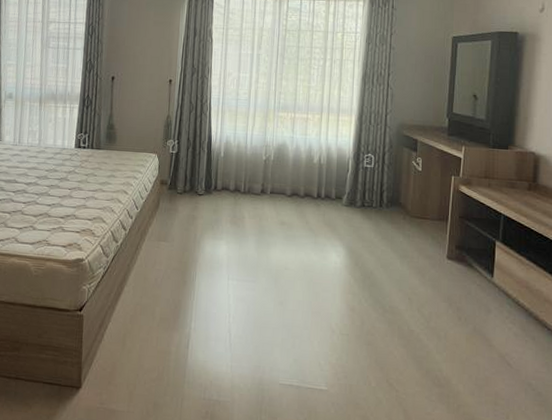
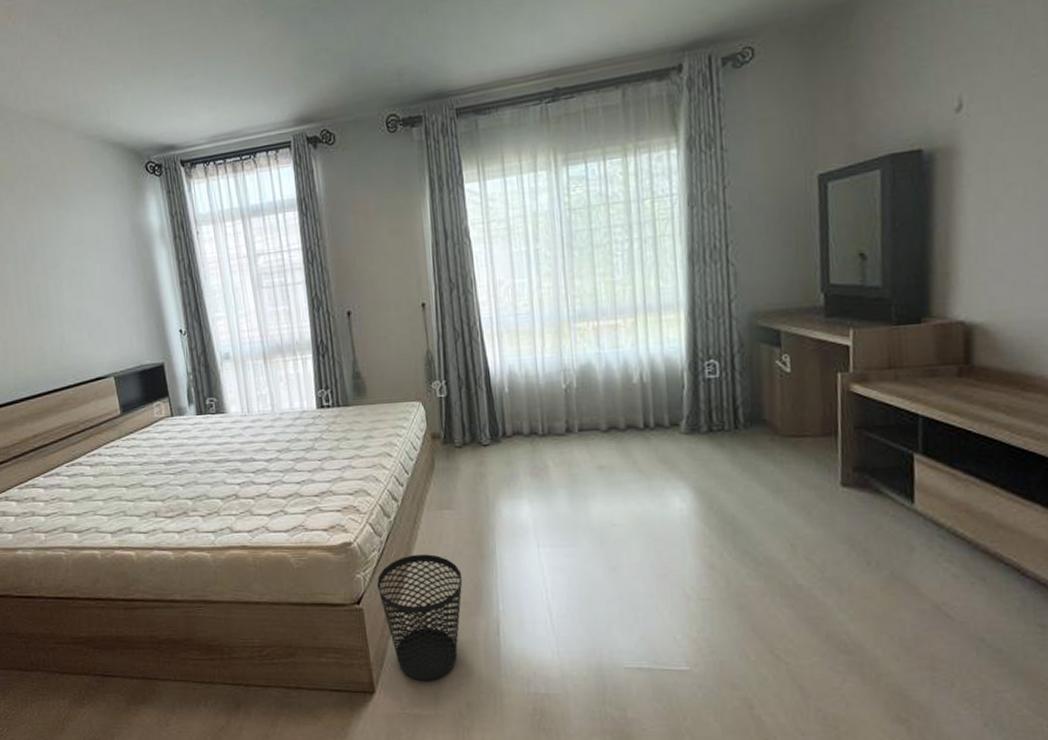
wastebasket: none [98,275,167,382] -> present [377,554,463,681]

